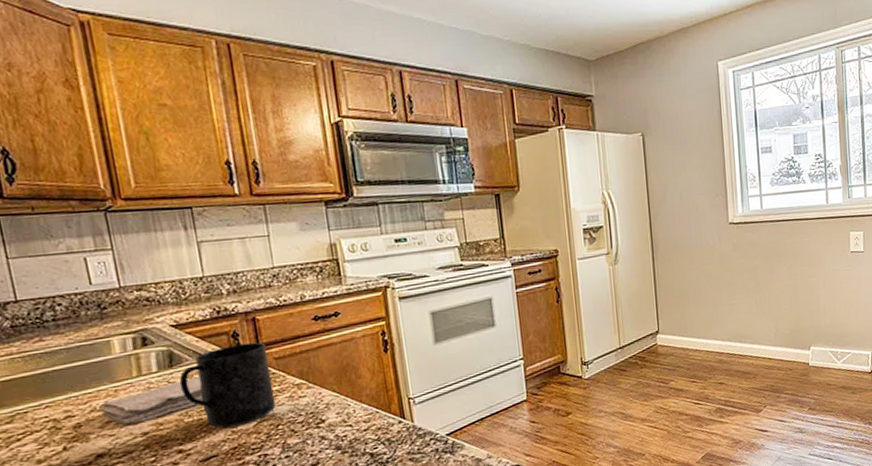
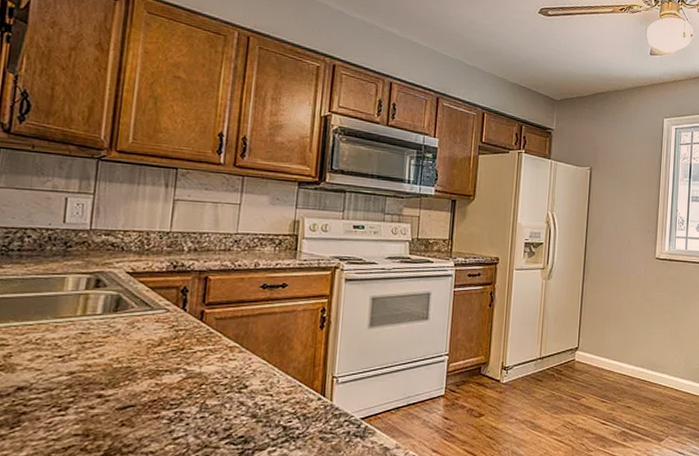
washcloth: present [99,377,203,425] -> none [34,325,141,362]
mug: present [179,342,276,428] -> none [118,299,211,378]

